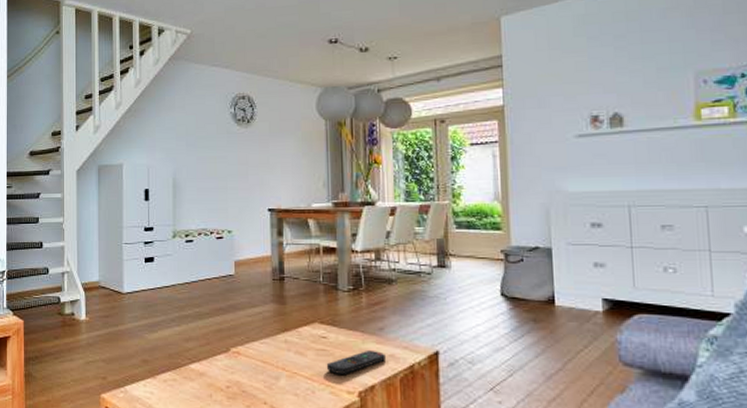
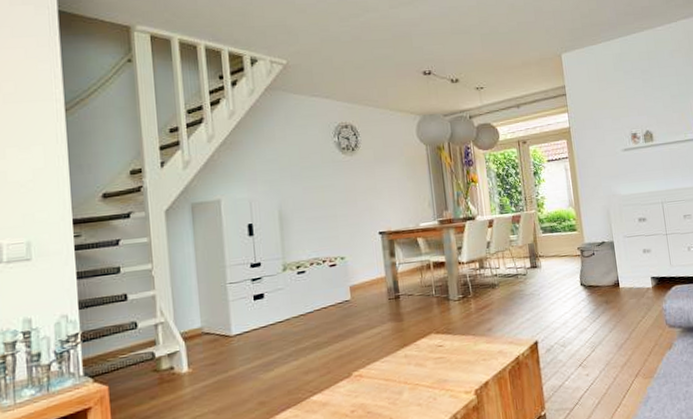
remote control: present [326,349,385,374] -> none [444,350,495,378]

